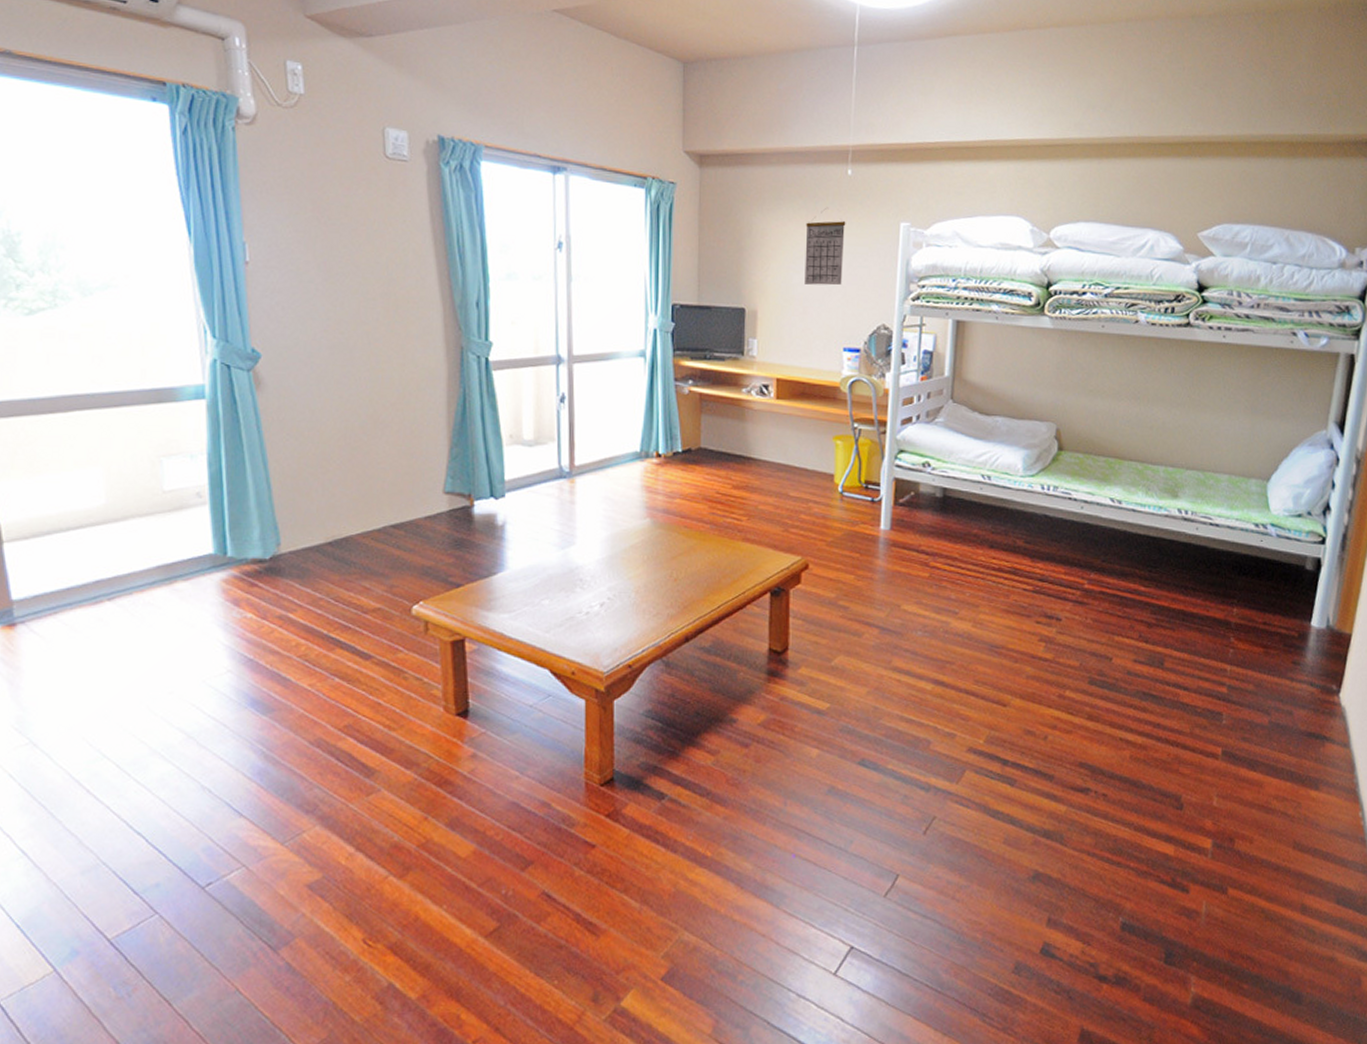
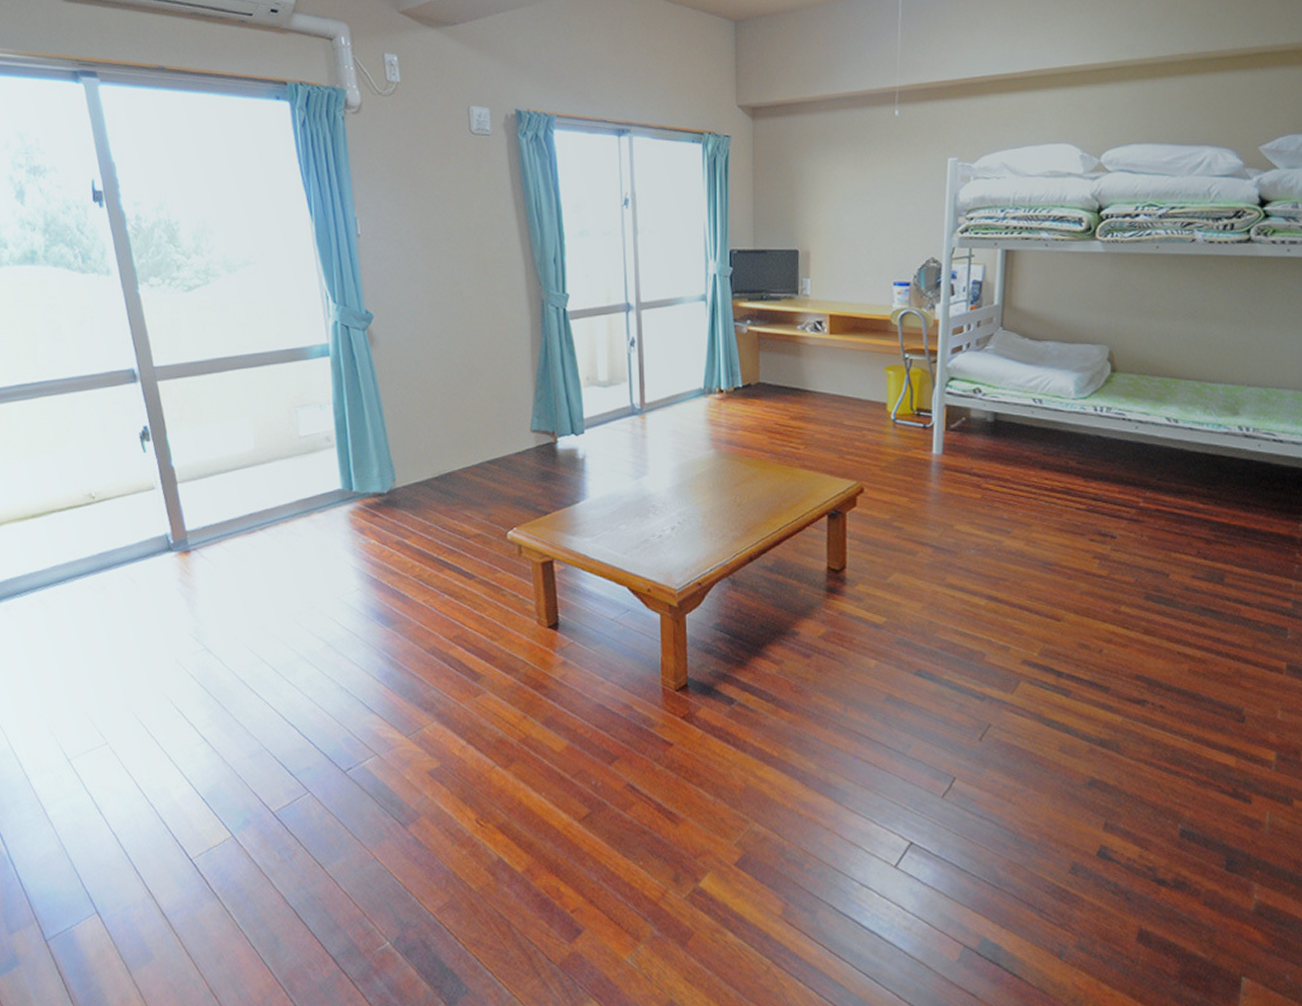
calendar: present [804,208,846,286] -> none [855,149,894,224]

